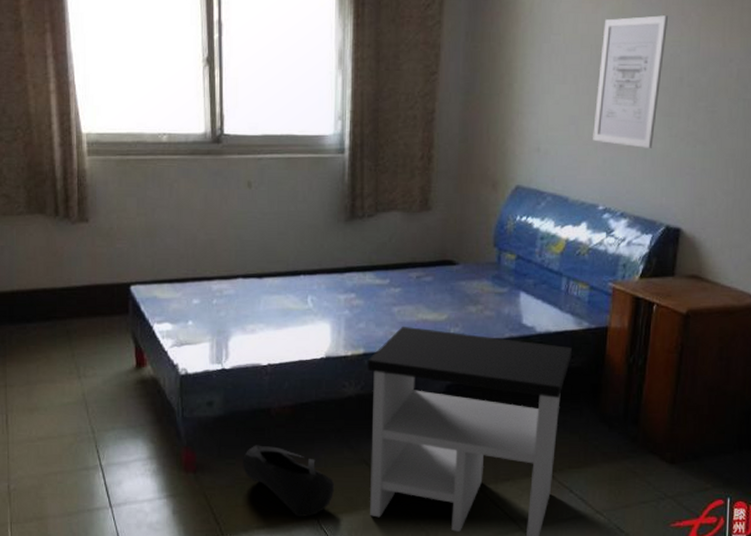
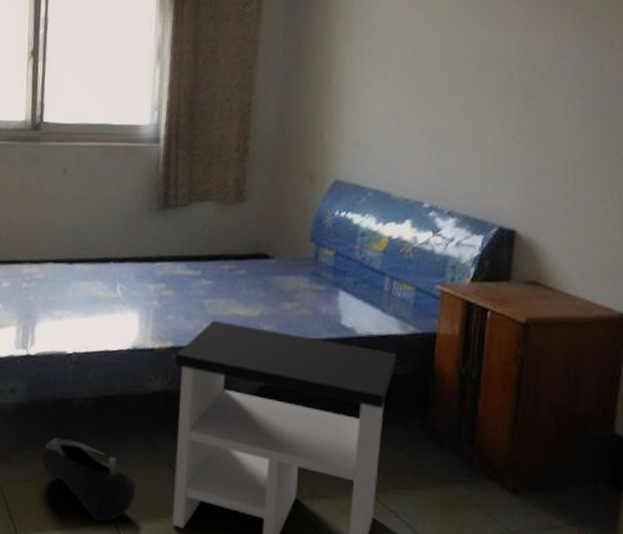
wall art: present [593,15,668,148] -> none [416,13,494,146]

